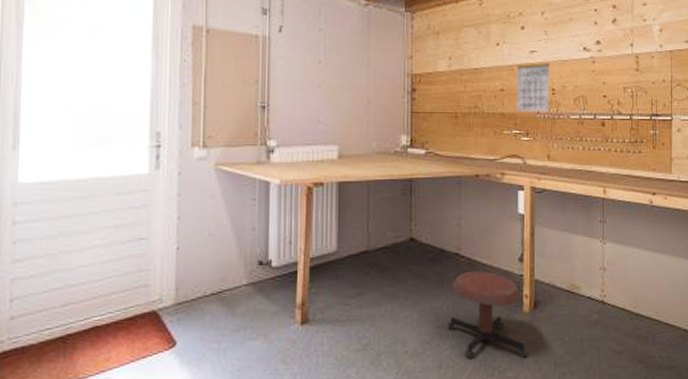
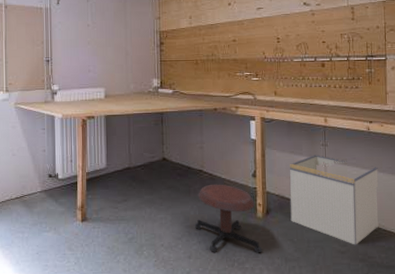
calendar: present [517,62,550,112] -> none [246,16,275,58]
storage bin: none [562,233,661,343] -> present [289,155,379,245]

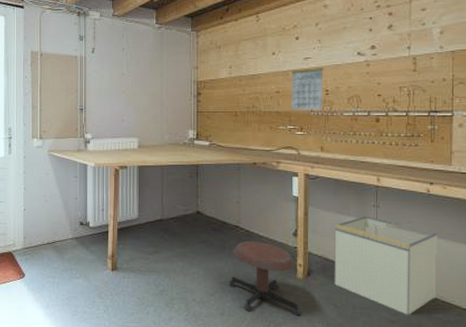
calendar: none [246,16,275,58] -> present [291,67,324,110]

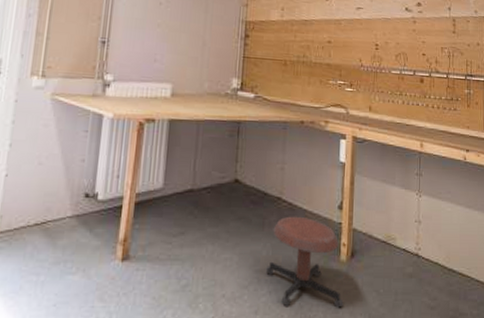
calendar: present [291,67,324,110] -> none [342,18,374,66]
storage bin: present [334,216,438,315] -> none [377,185,473,299]

